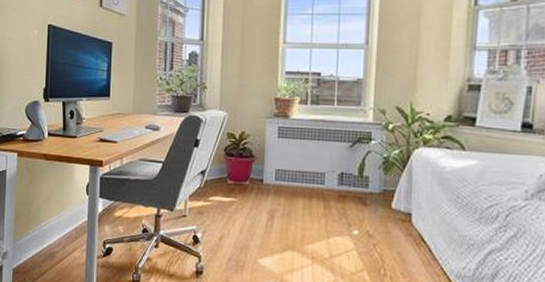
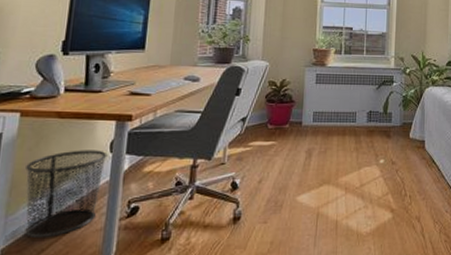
waste bin: none [25,190,85,265] -> present [25,150,108,239]

